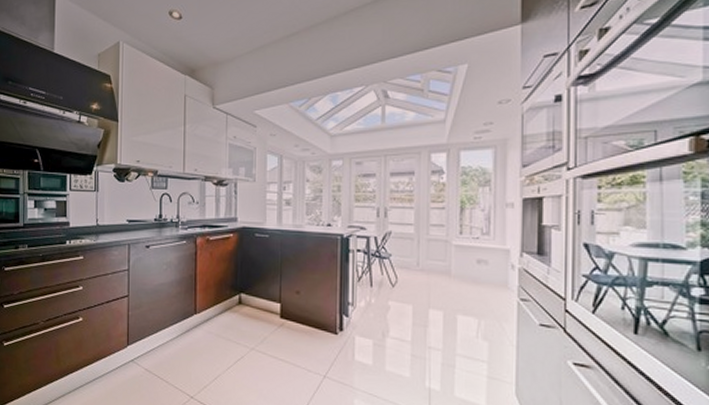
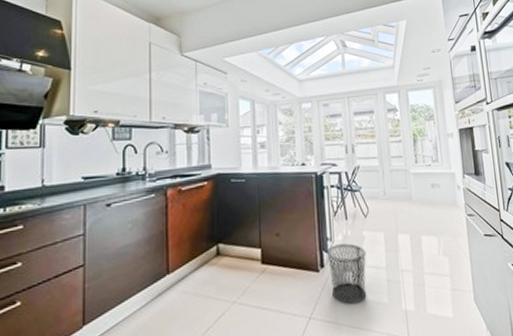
waste bin: none [347,310,390,371] -> present [327,243,367,304]

